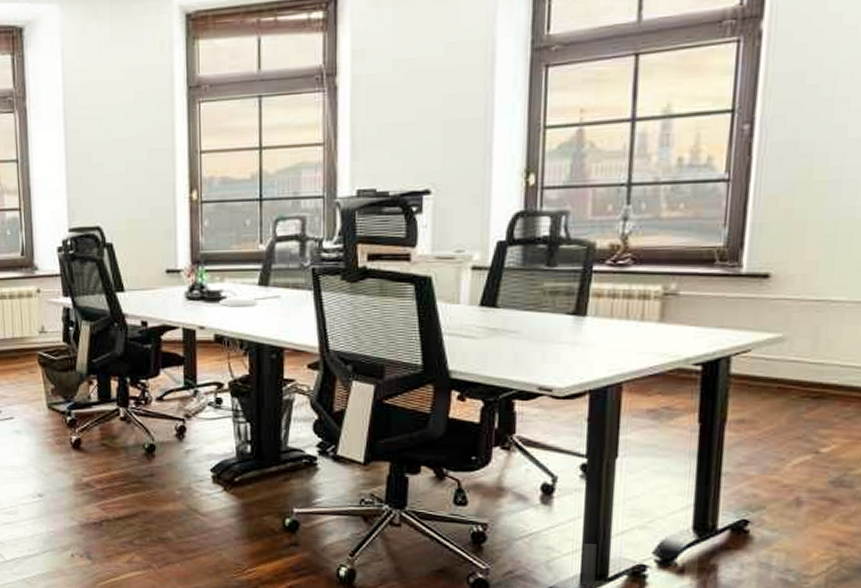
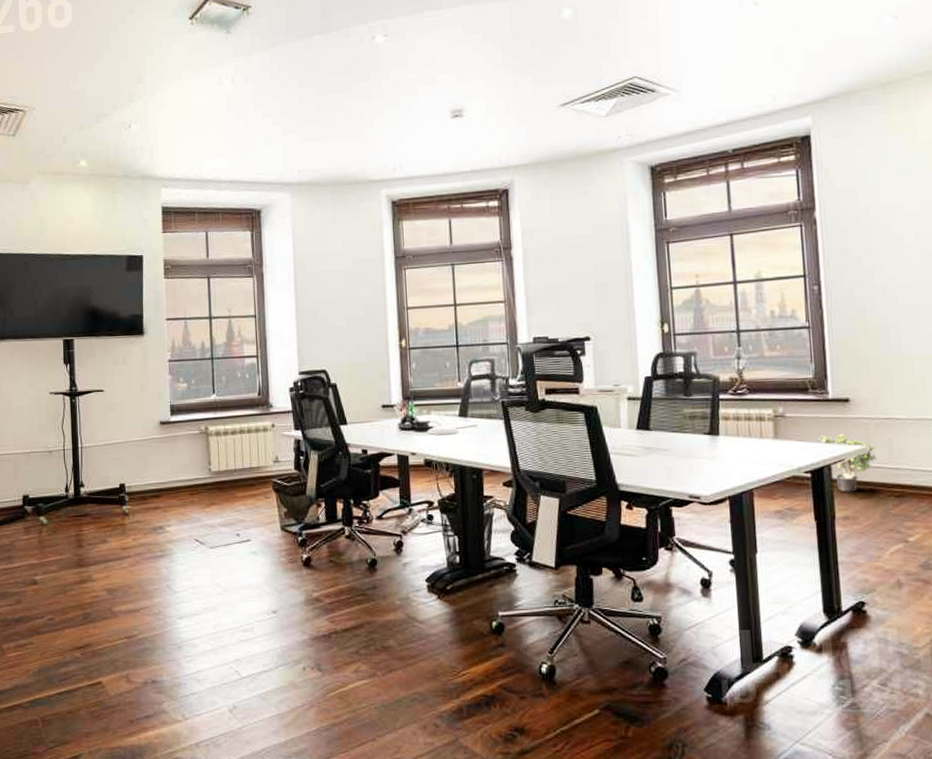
potted plant: none [718,318,796,390] -> present [818,433,877,492]

